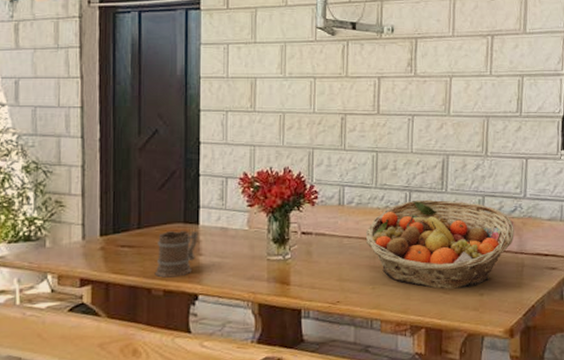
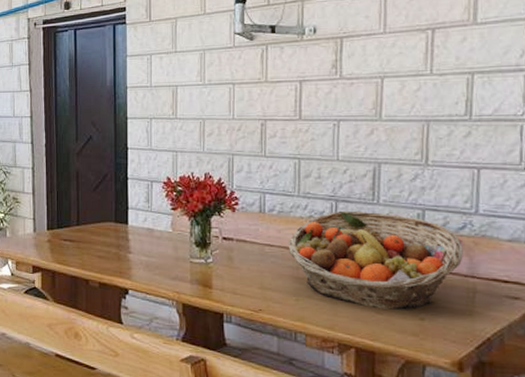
mug: present [154,231,199,278] -> none [91,229,128,272]

